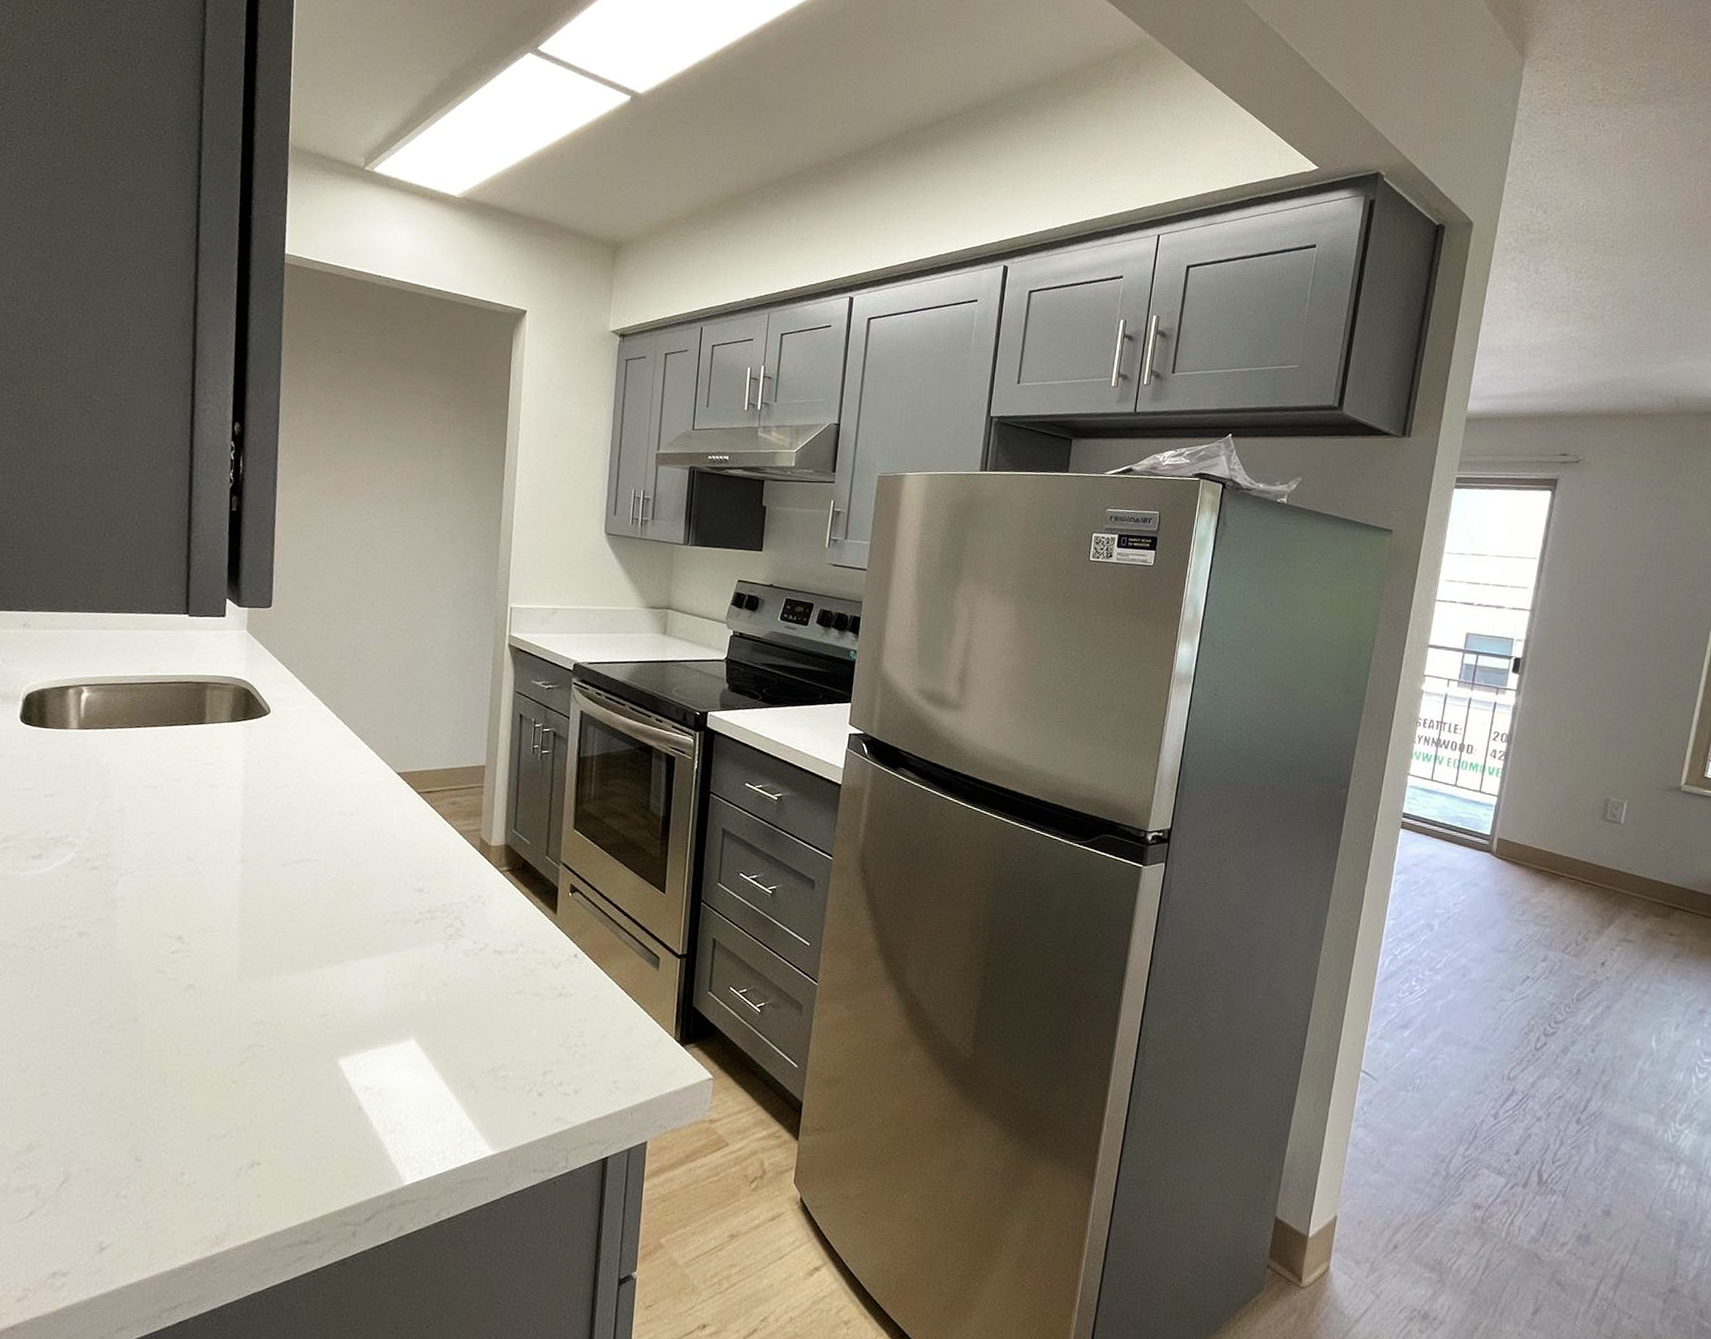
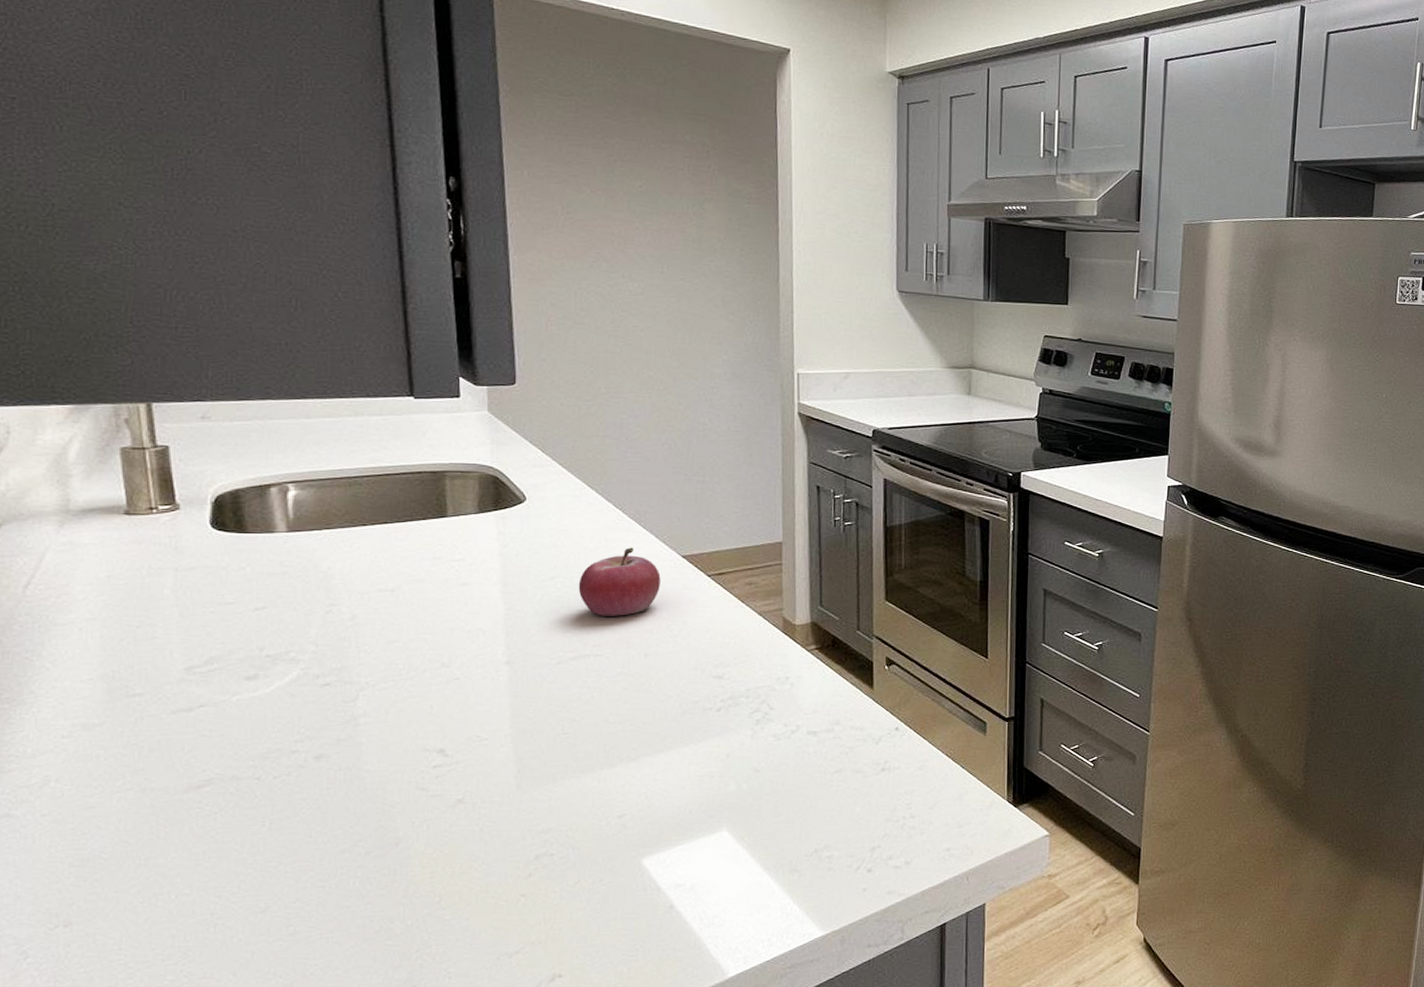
fruit: none [306,761,377,826] -> present [578,547,661,616]

